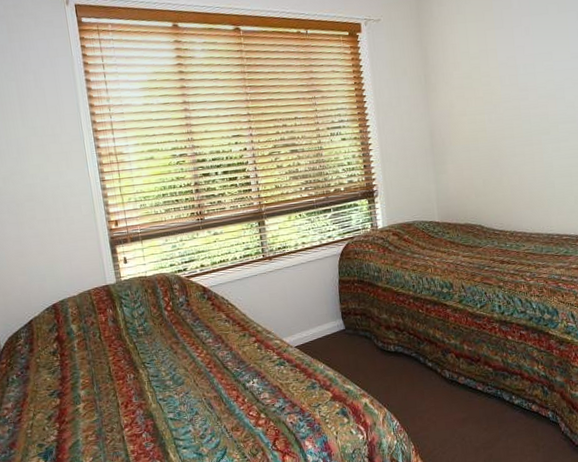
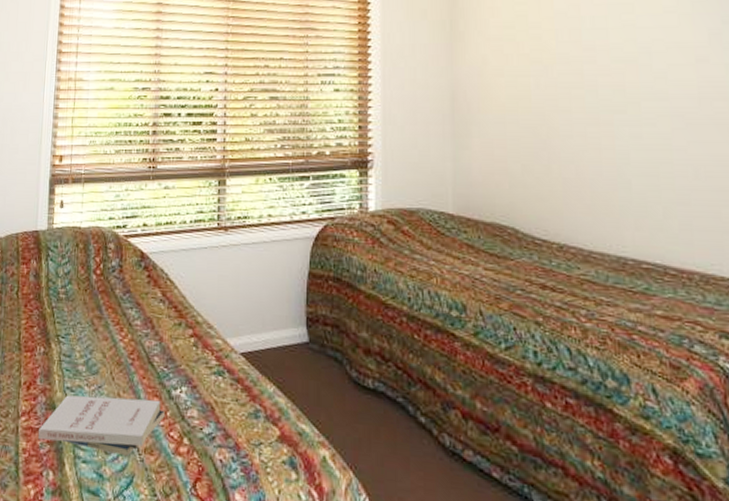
books: none [141,392,244,441] -> present [38,395,165,457]

